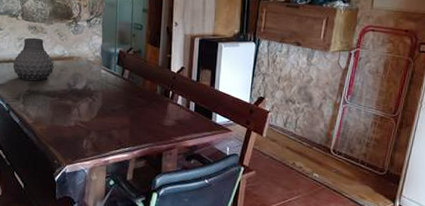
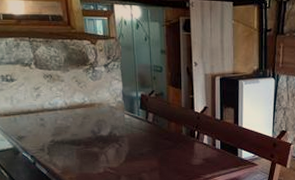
vase: present [12,37,54,81] -> none [32,86,76,131]

